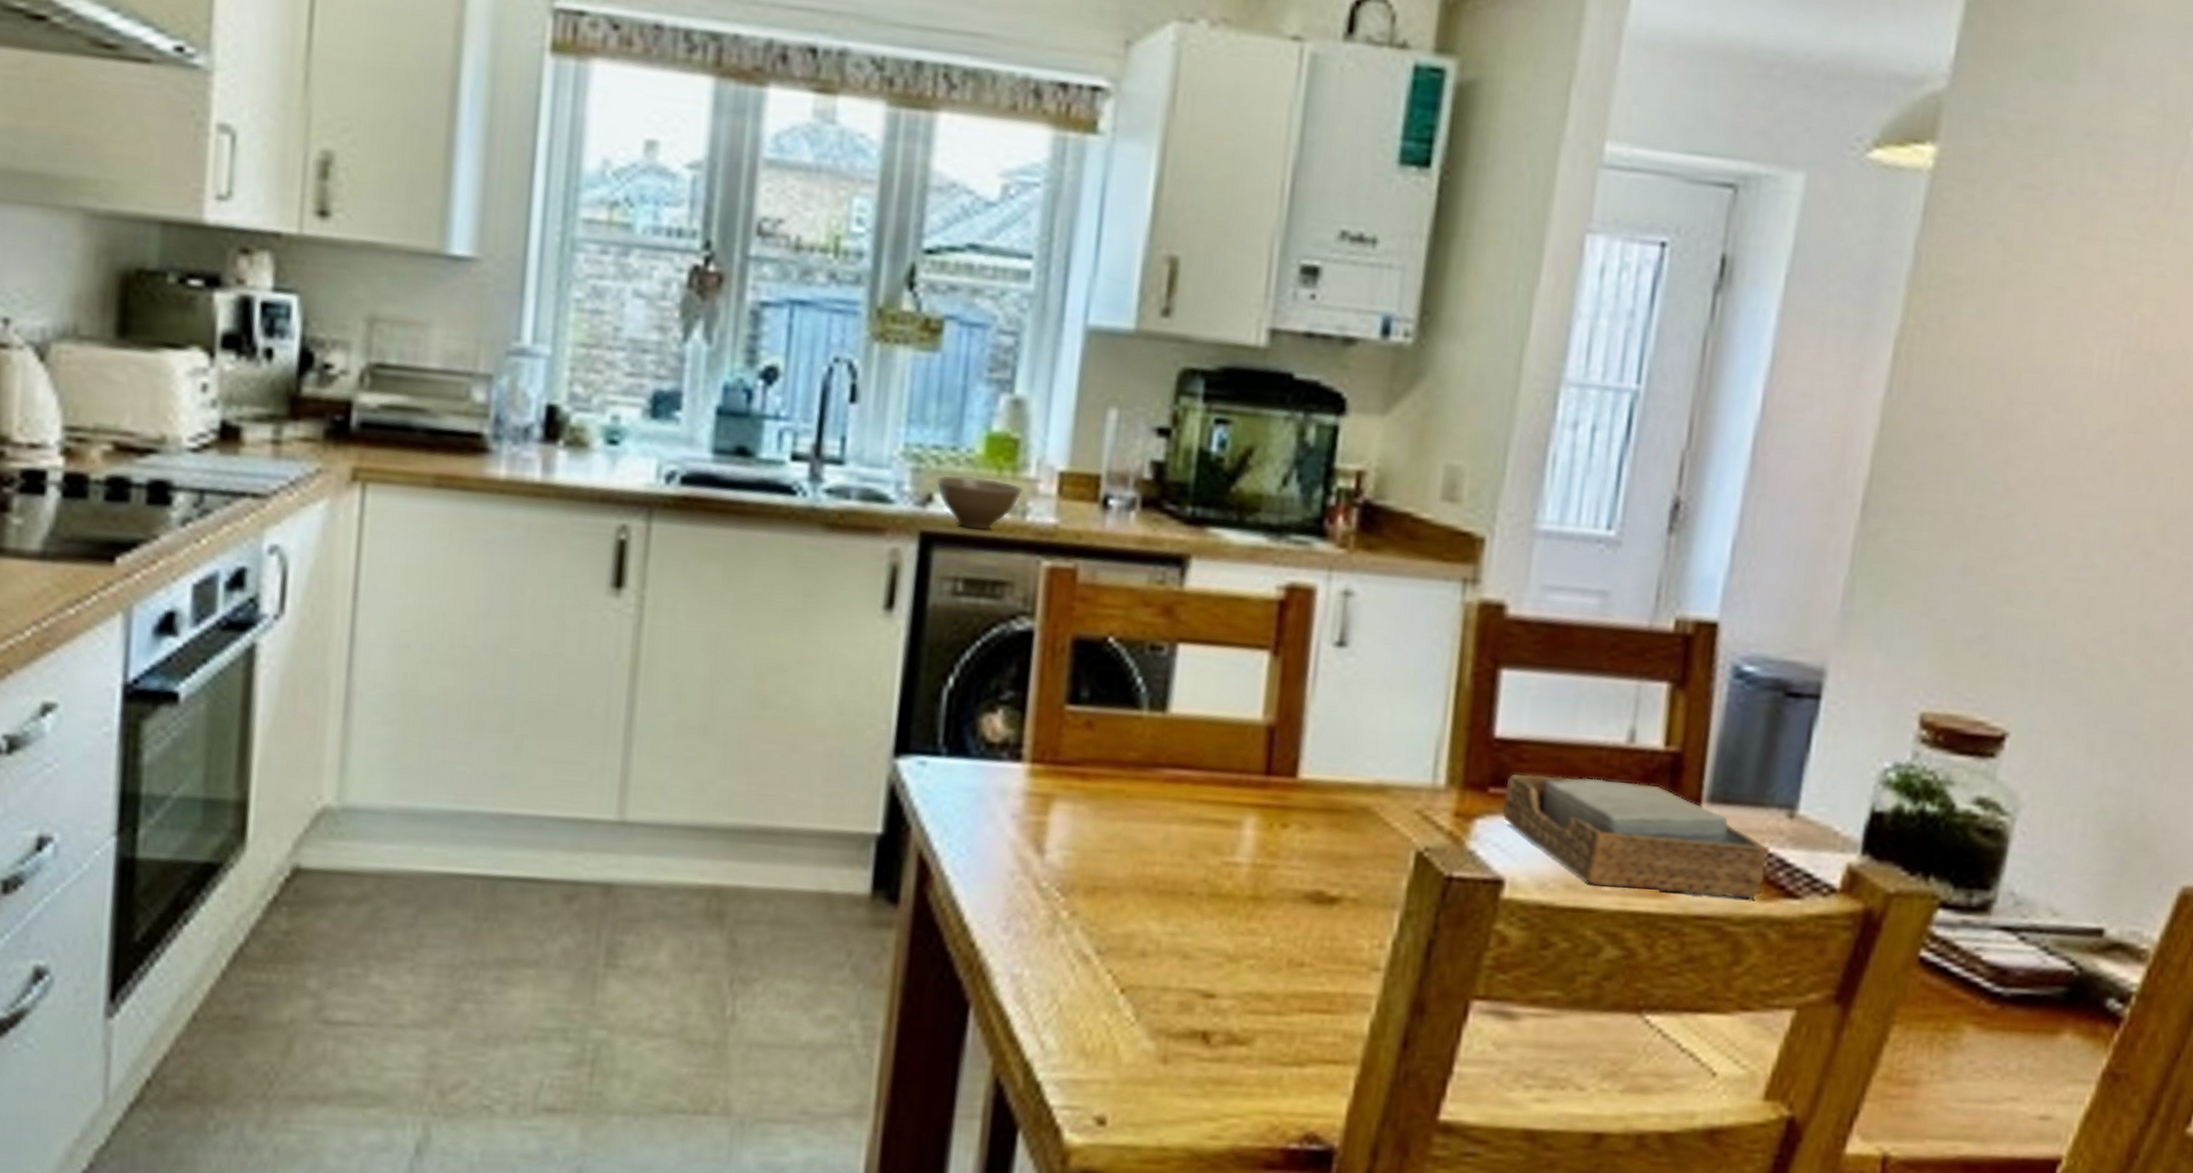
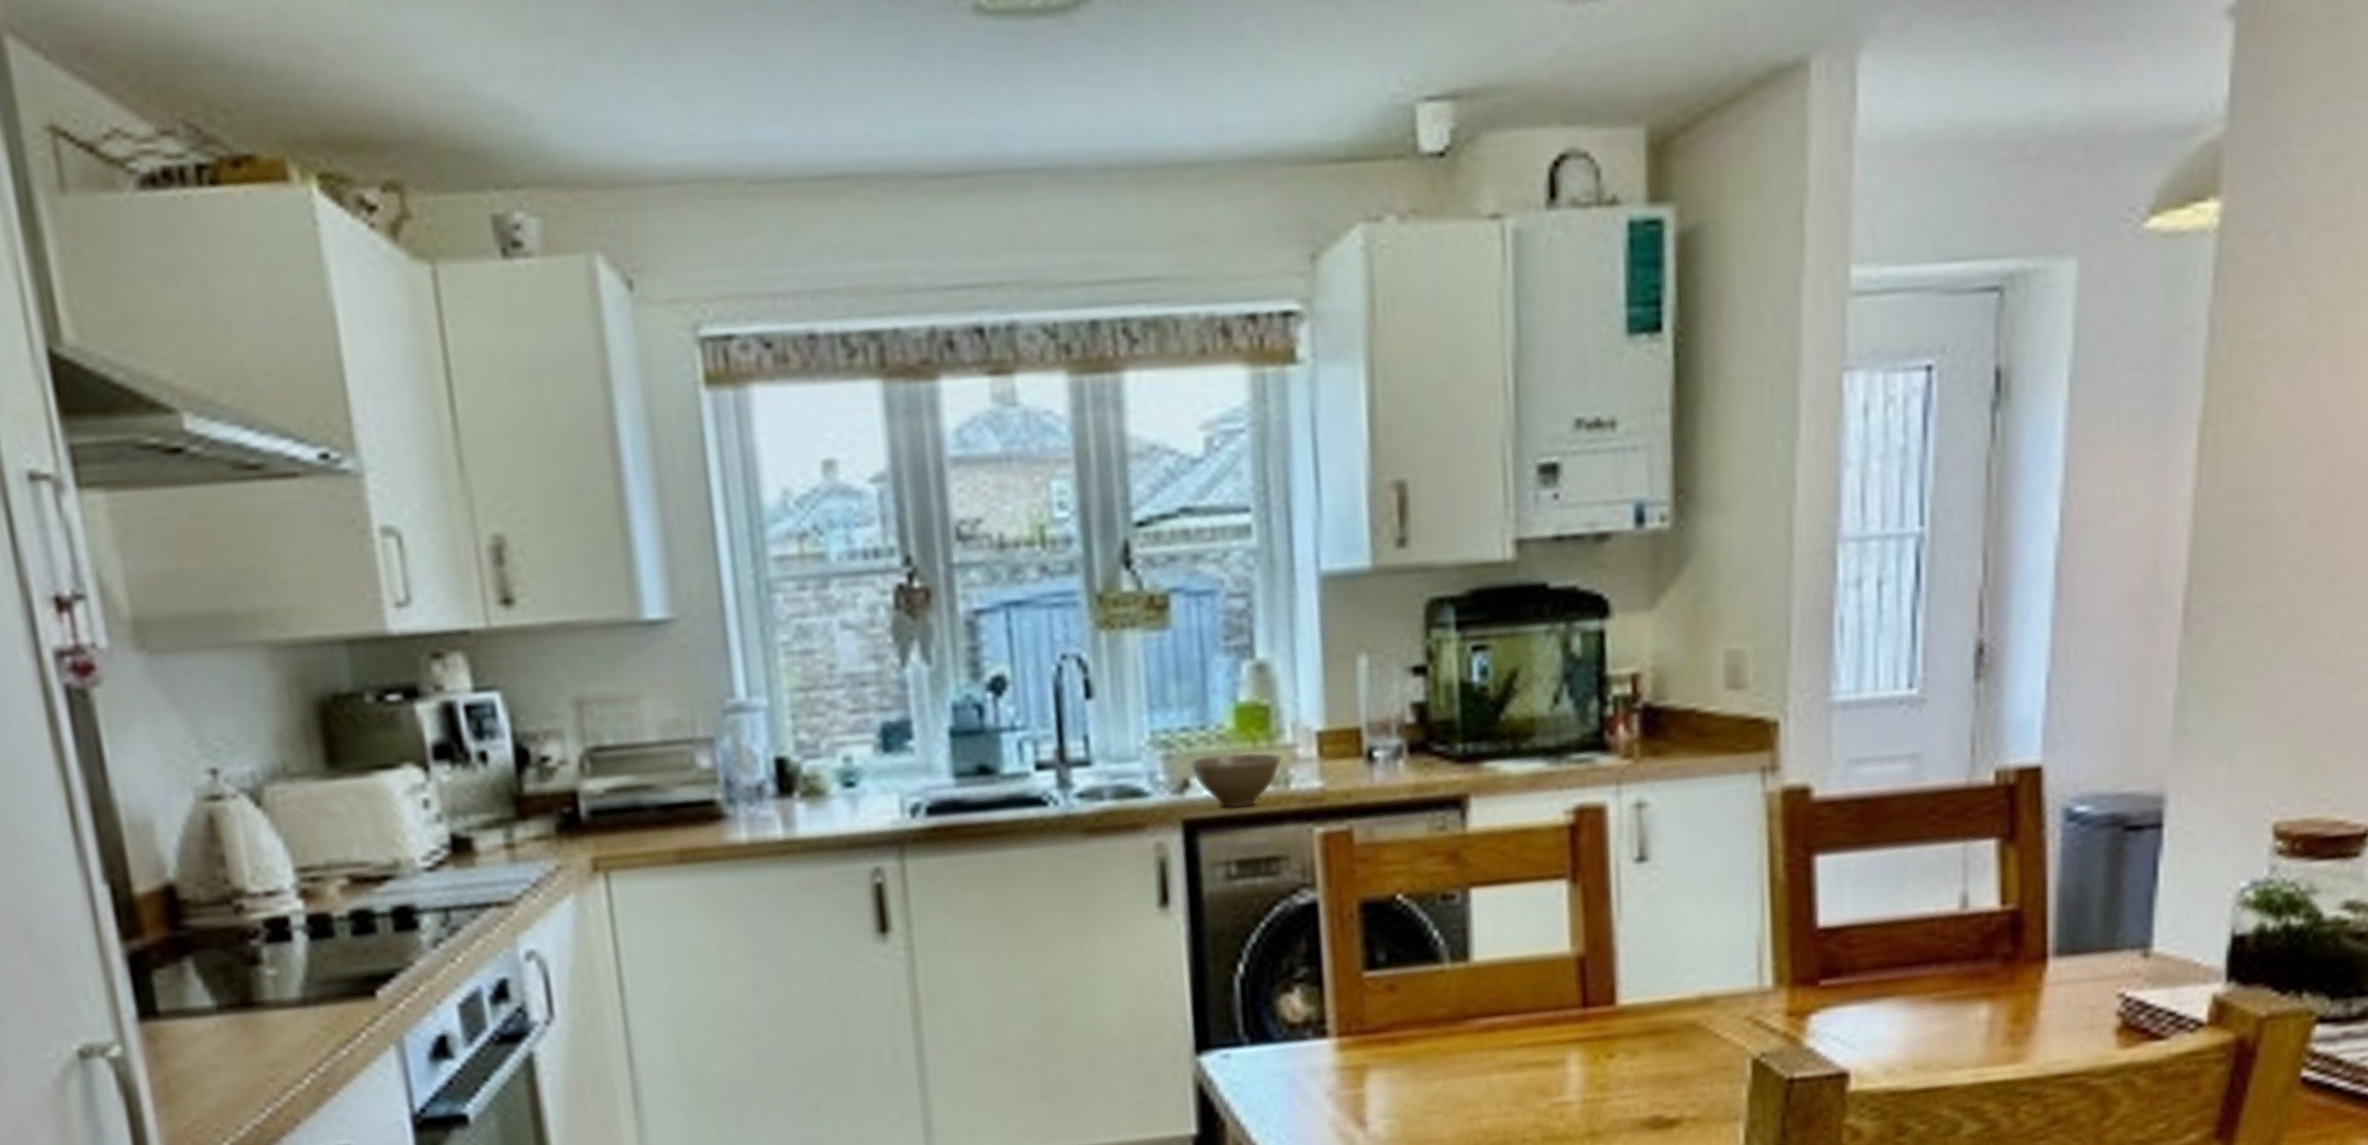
napkin holder: present [1502,773,1767,899] -> none [1836,948,2126,1062]

